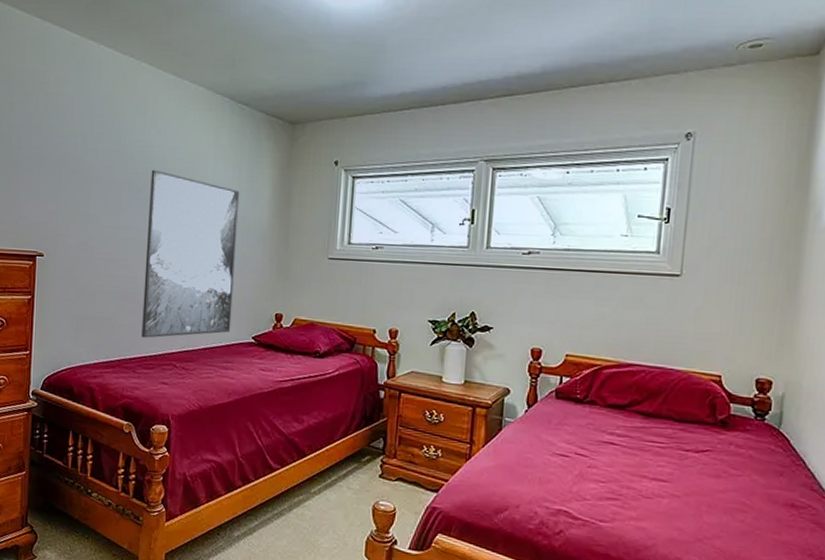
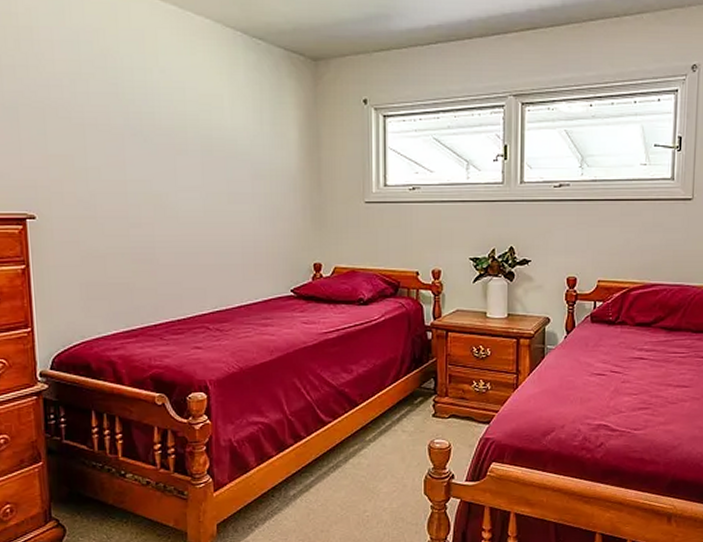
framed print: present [141,169,240,338] -> none [158,113,267,301]

